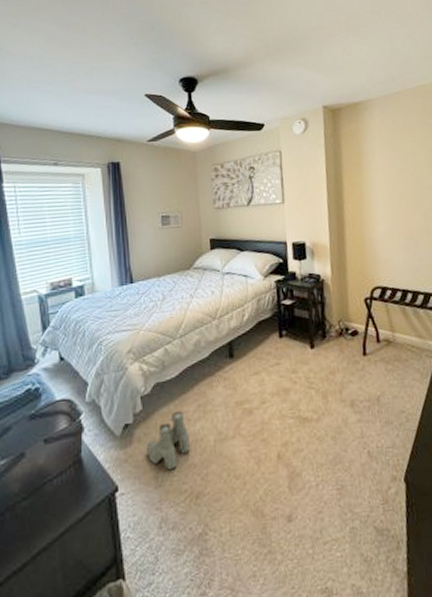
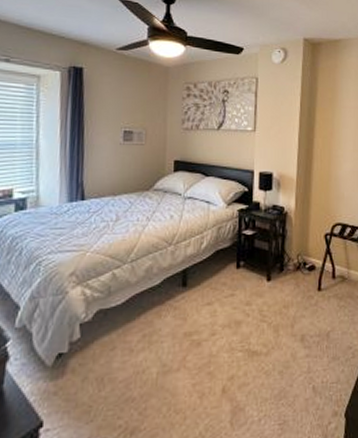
boots: present [147,411,190,471] -> none [80,341,130,405]

